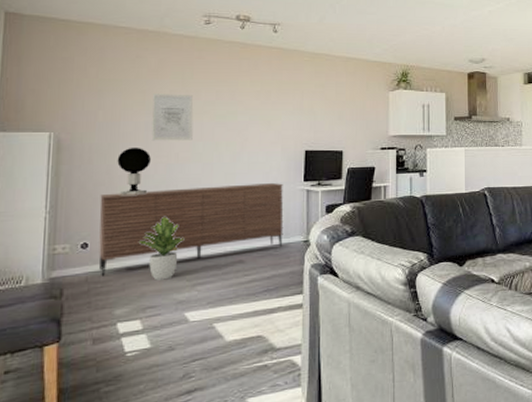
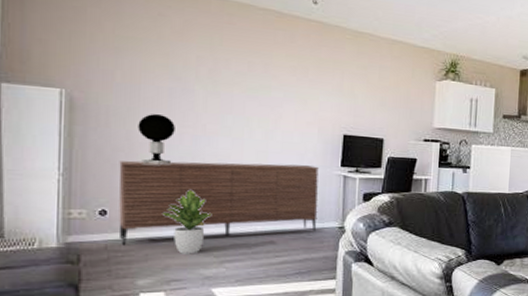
wall art: present [151,94,194,141] -> none [176,57,223,113]

